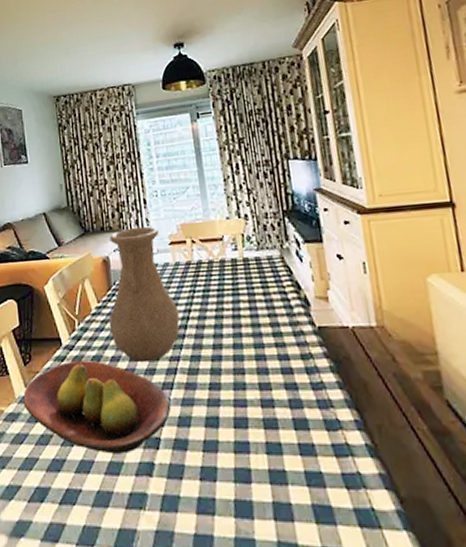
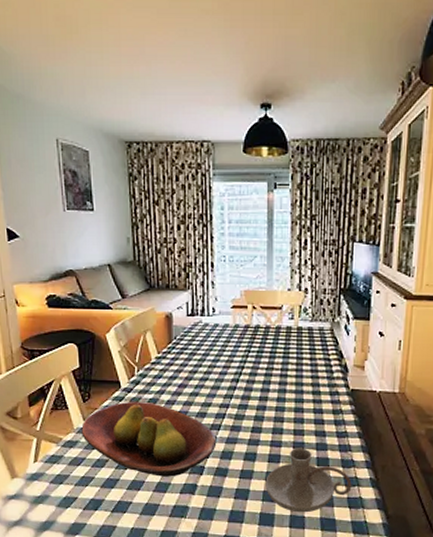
vase: present [109,226,180,363] -> none [167,288,233,407]
candle holder: none [234,406,345,498] -> present [265,448,352,513]

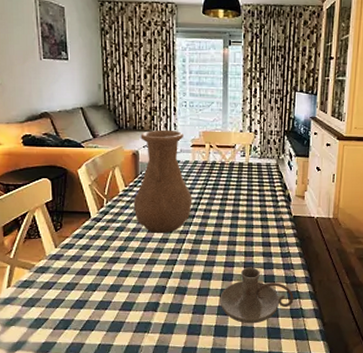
fruit bowl: present [81,401,217,477] -> none [53,229,177,297]
vase: none [167,288,233,407] -> present [133,129,192,234]

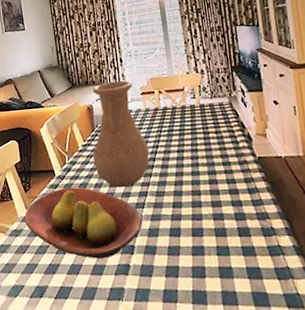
fruit bowl: none [53,229,177,297] -> present [24,186,143,259]
candle holder: present [220,267,294,324] -> none [192,219,277,288]

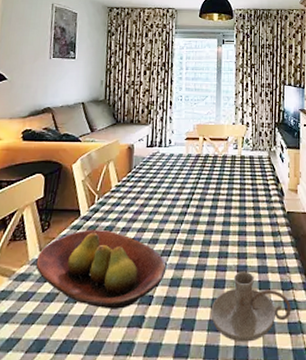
vase: present [92,80,150,188] -> none [124,123,185,234]
candle holder: none [192,219,277,288] -> present [211,271,291,343]

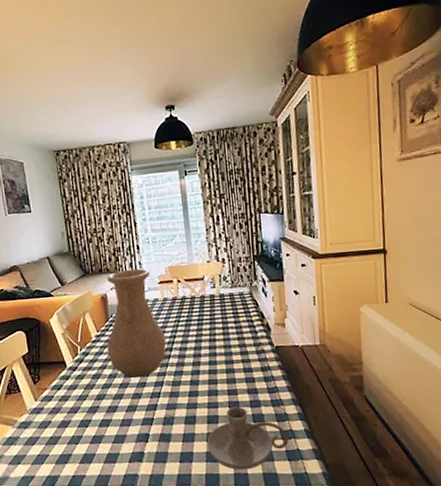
fruit bowl: present [35,229,167,309] -> none [34,377,158,448]
vase: none [124,123,185,234] -> present [107,268,167,379]

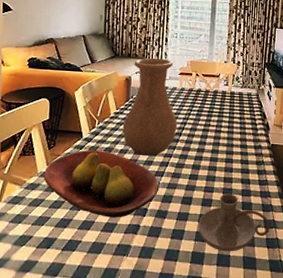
fruit bowl: none [34,377,158,448] -> present [43,149,160,218]

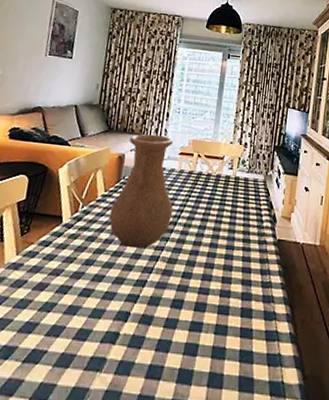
fruit bowl: present [43,149,160,218] -> none [10,237,147,323]
candle holder: present [198,193,270,252] -> none [188,296,273,370]

